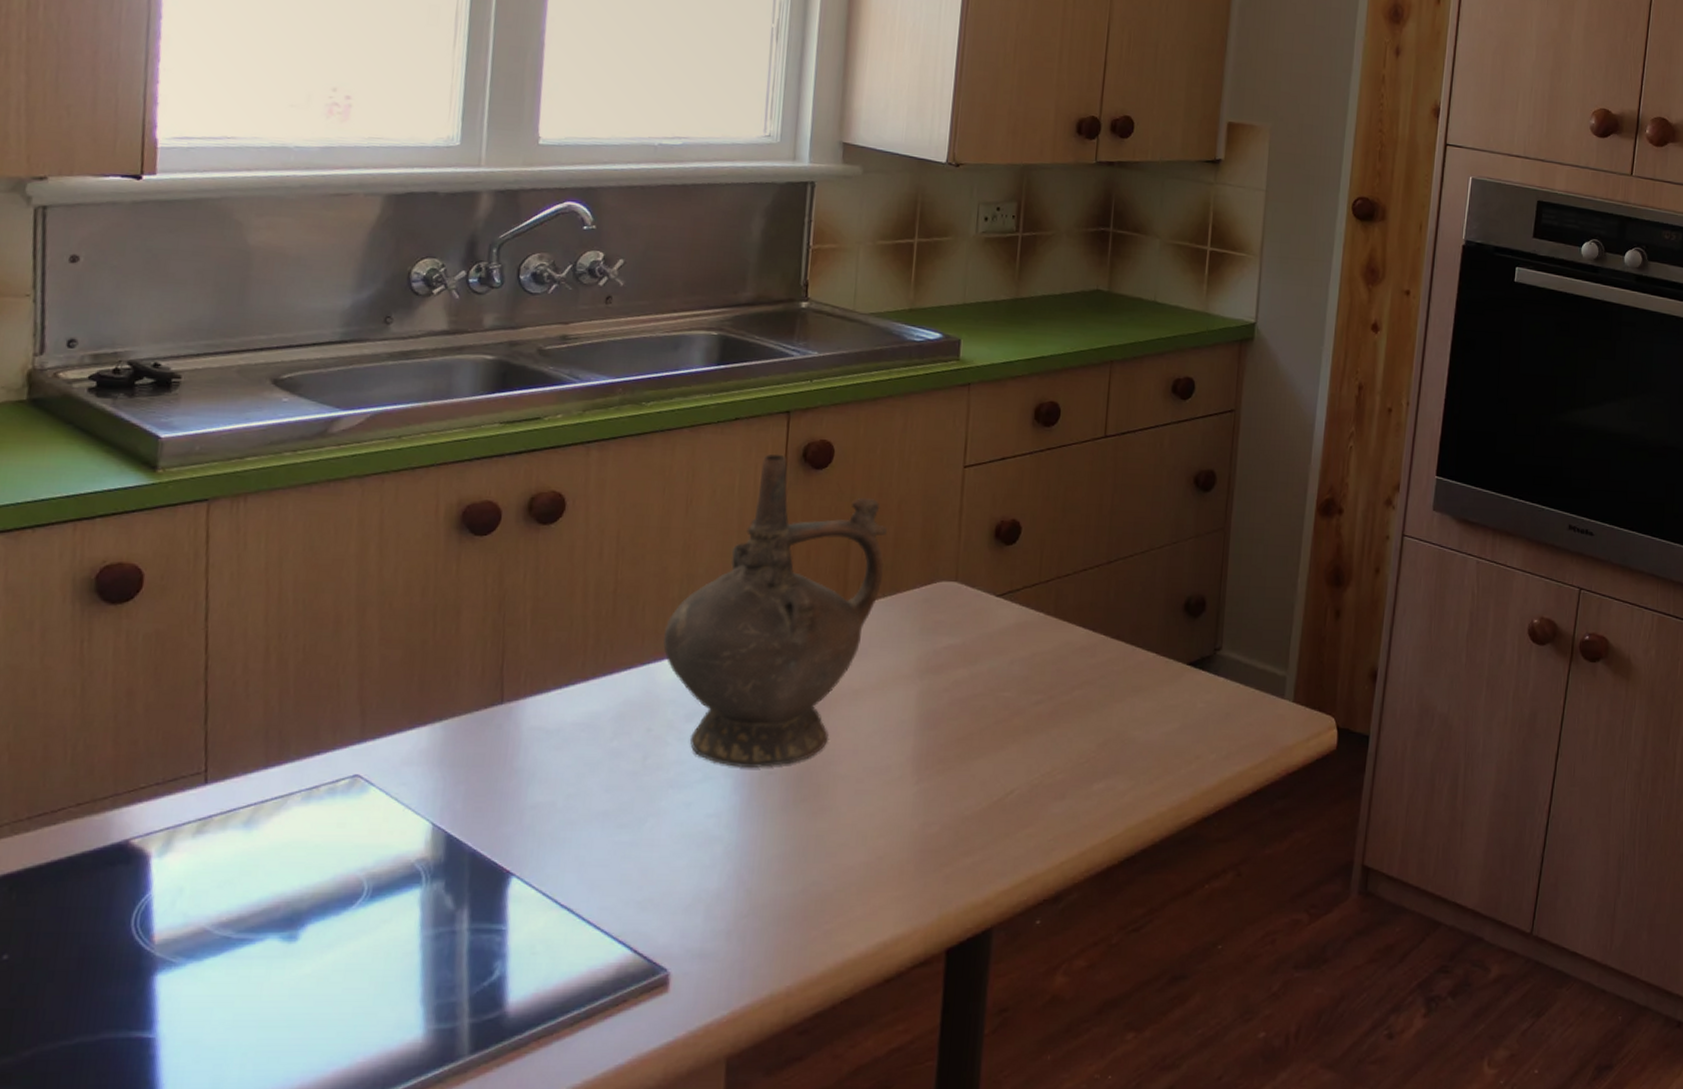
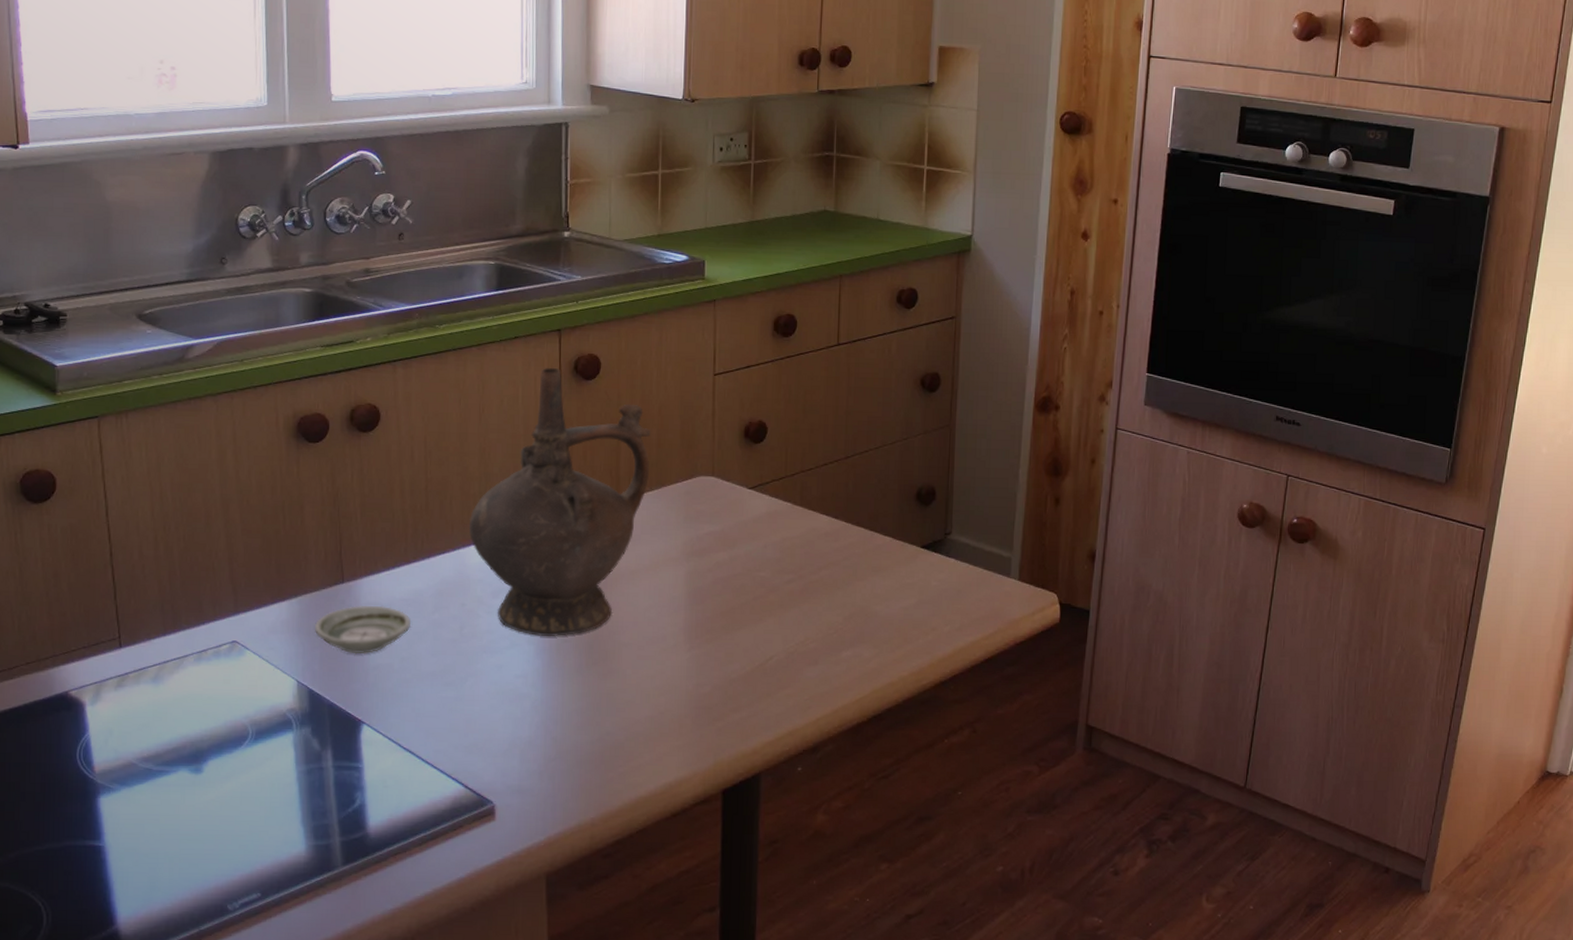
saucer: none [460,731,583,791] -> present [314,605,410,655]

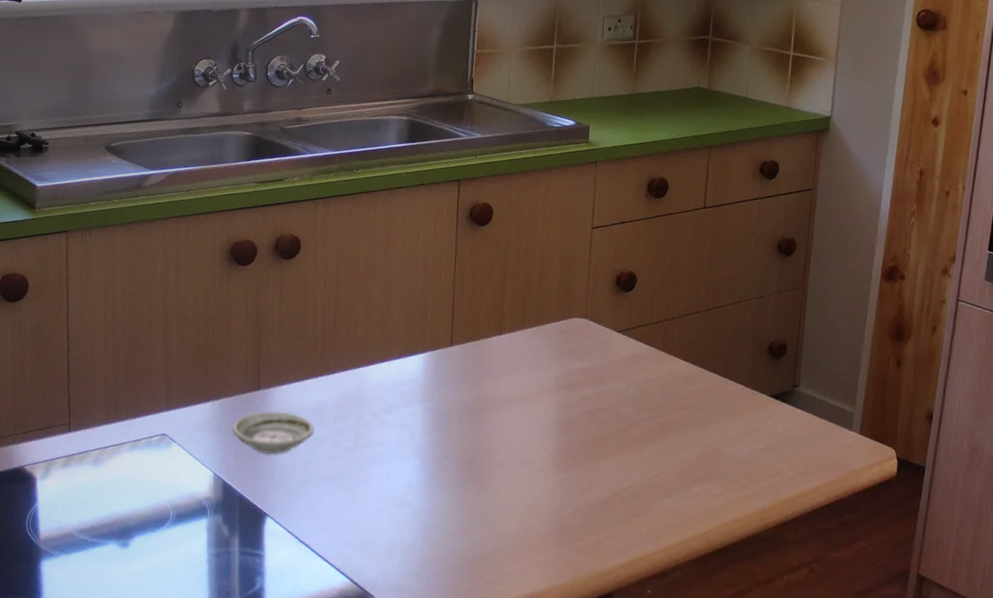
ceremonial vessel: present [469,367,651,636] -> none [369,212,534,453]

